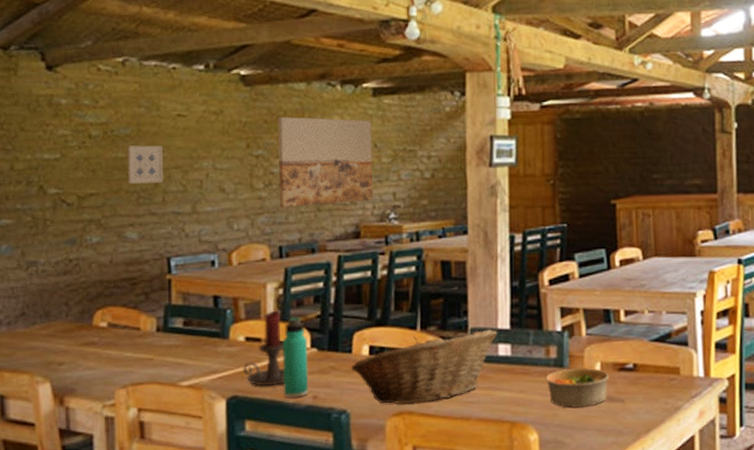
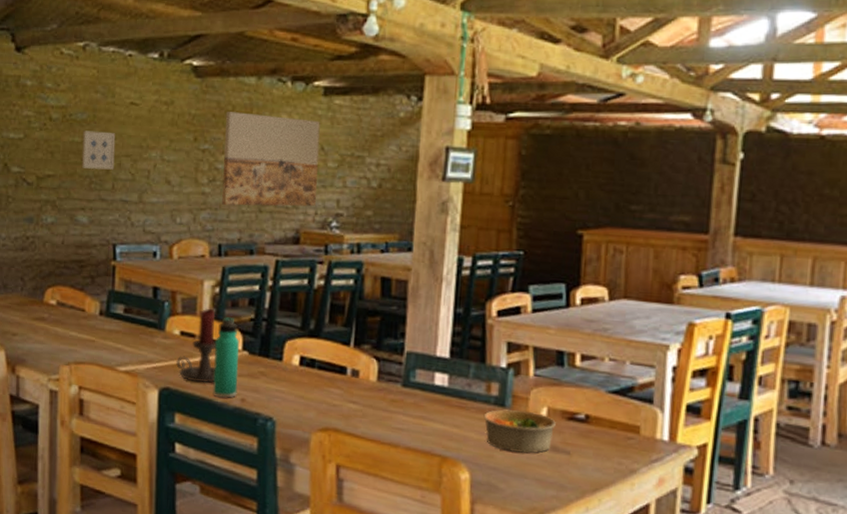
fruit basket: present [352,329,498,405] -> none [281,352,436,423]

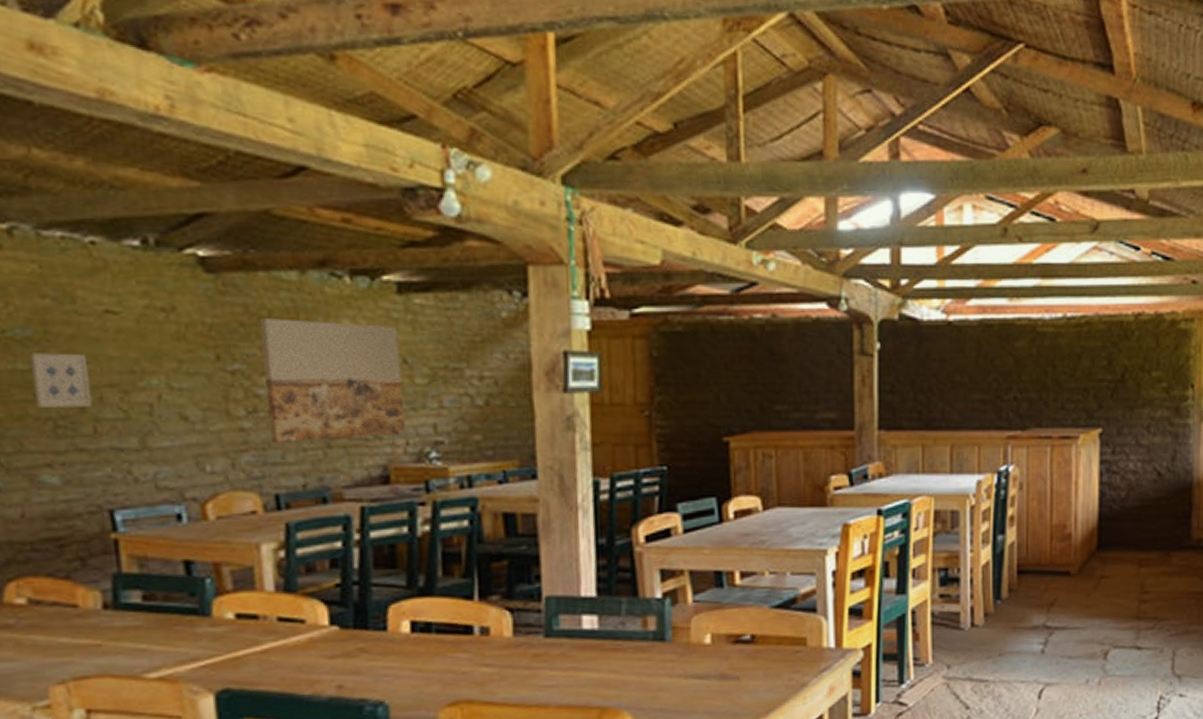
candle holder: present [176,309,217,383] -> none [235,580,296,675]
thermos bottle: present [213,317,239,398] -> none [288,586,331,689]
bowl: present [483,409,556,454] -> none [642,641,722,688]

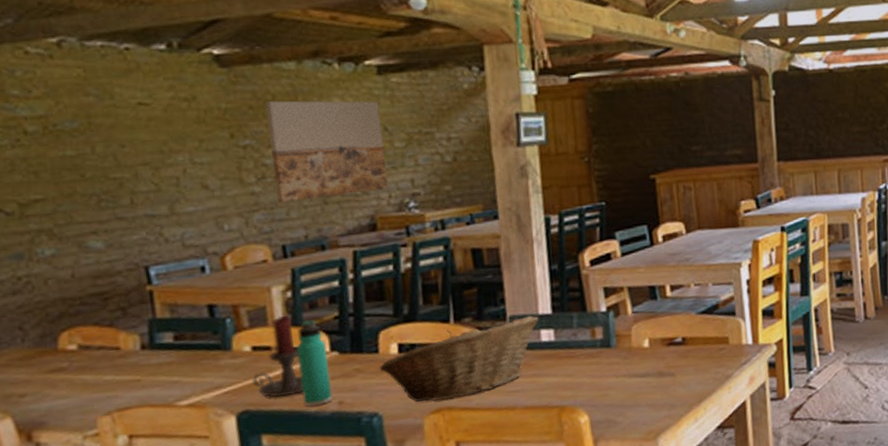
wall art: present [29,353,93,407] -> none [76,139,130,186]
candle holder: none [235,580,296,675] -> present [252,316,304,397]
thermos bottle: none [288,586,331,689] -> present [295,320,333,407]
fruit basket: none [388,597,581,692] -> present [380,315,539,402]

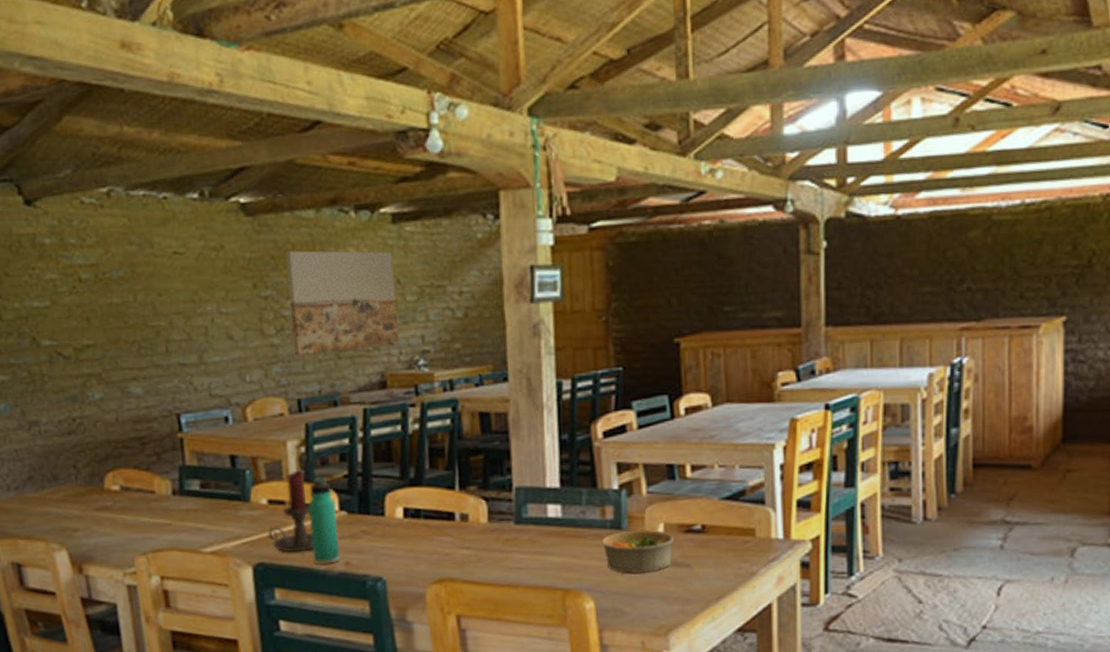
fruit basket: present [380,315,539,402] -> none [385,488,546,571]
bowl: none [592,346,658,387] -> present [601,530,674,574]

